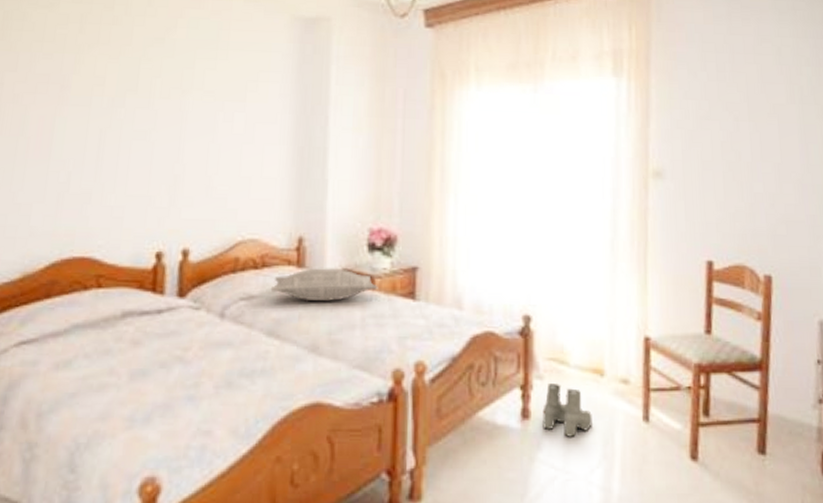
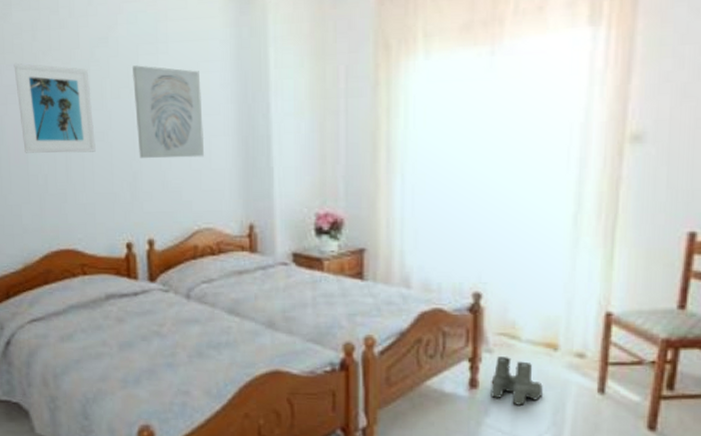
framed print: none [48,53,138,151] -> present [13,63,96,153]
wall art: none [183,68,259,165] -> present [133,65,205,159]
pillow: present [270,268,378,301] -> none [227,252,327,282]

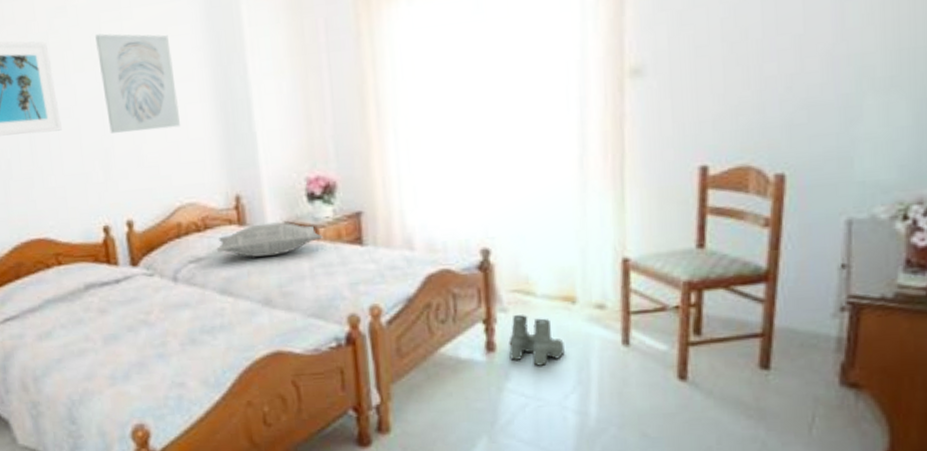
pillow: none [227,252,327,282] -> present [216,222,323,257]

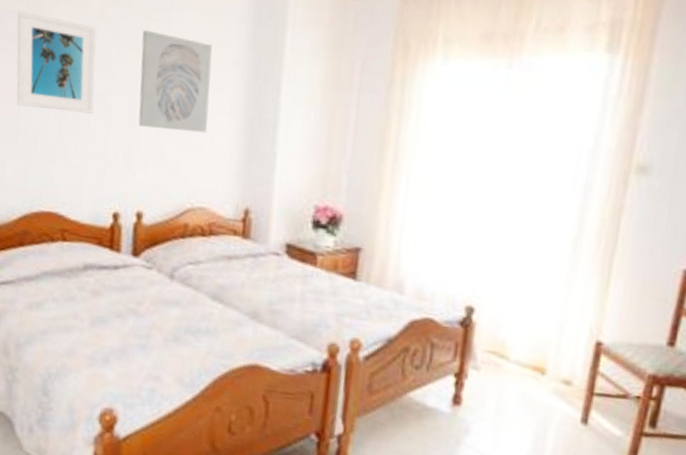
pillow: present [216,222,323,257] -> none [216,240,320,274]
boots: present [508,315,565,366] -> none [473,375,527,428]

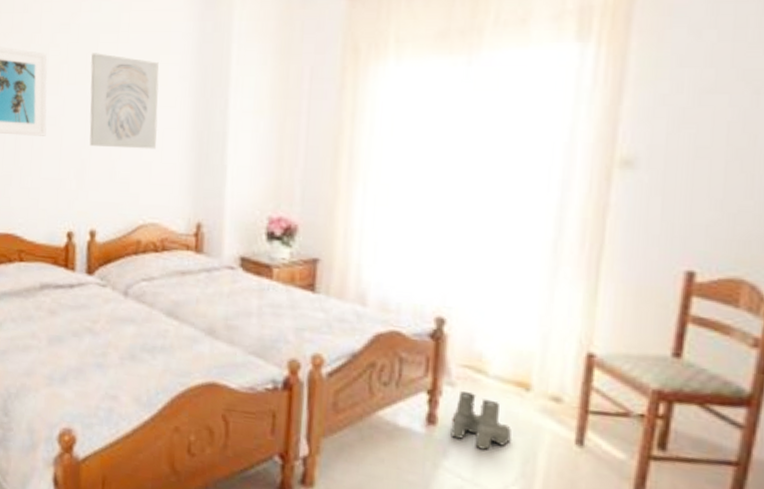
boots: none [473,375,527,428] -> present [451,391,511,450]

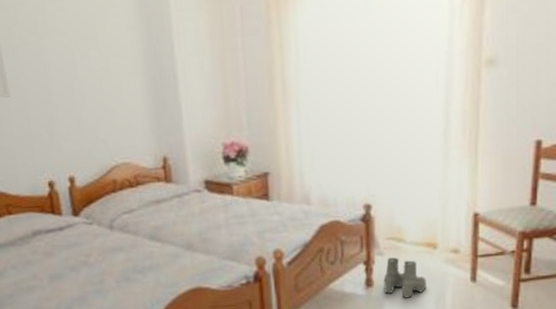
wall art: present [89,53,159,150] -> none [40,12,116,101]

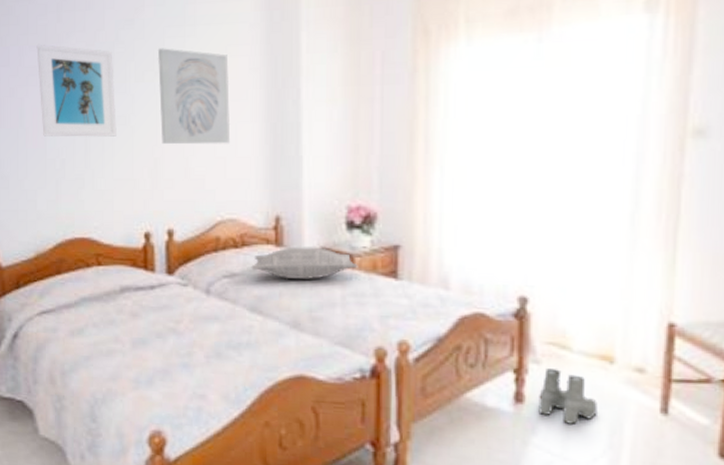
wall art: none [40,12,116,101] -> present [158,48,231,145]
pillow: none [146,180,236,209] -> present [251,247,358,279]

